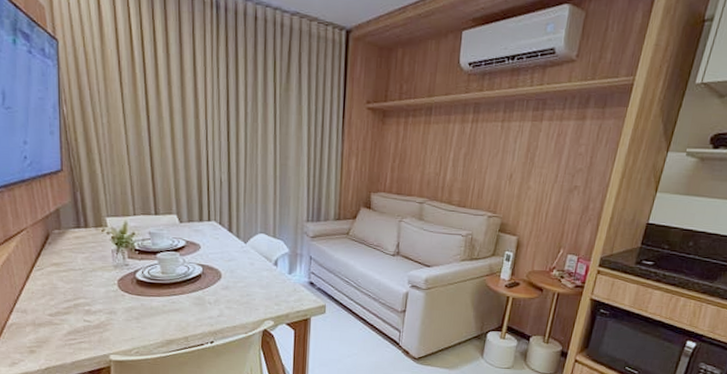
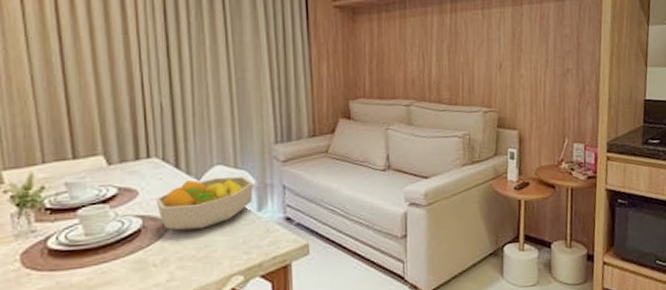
fruit bowl: none [212,242,287,281] -> present [155,177,253,231]

